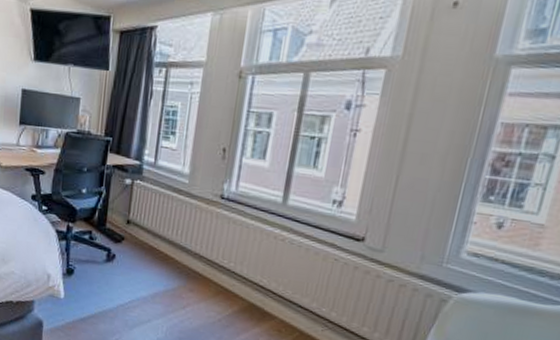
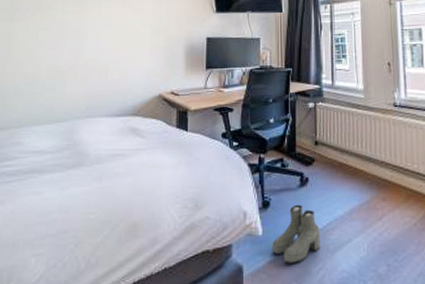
boots: none [72,277,121,330] -> present [272,204,320,264]

